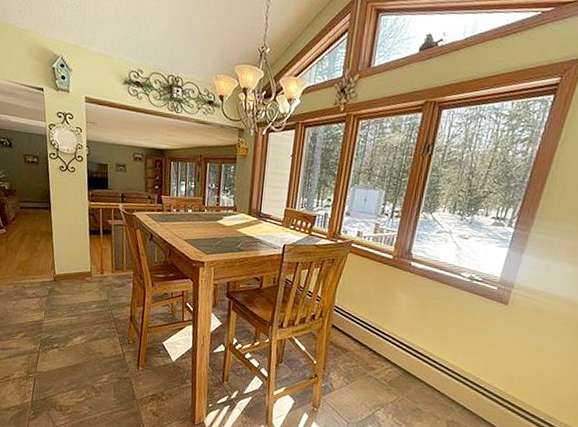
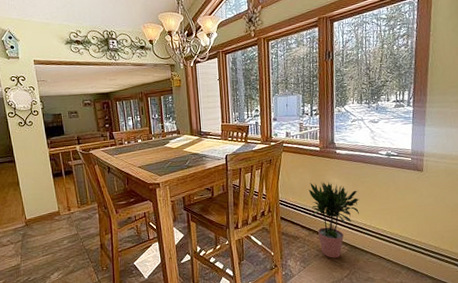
potted plant: none [367,293,426,381] -> present [308,181,359,258]

